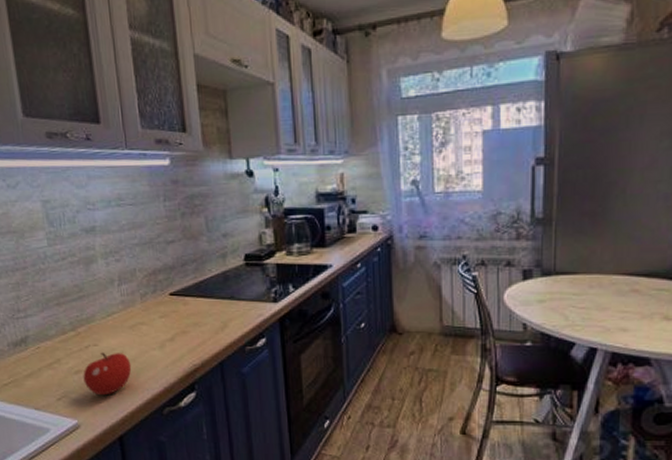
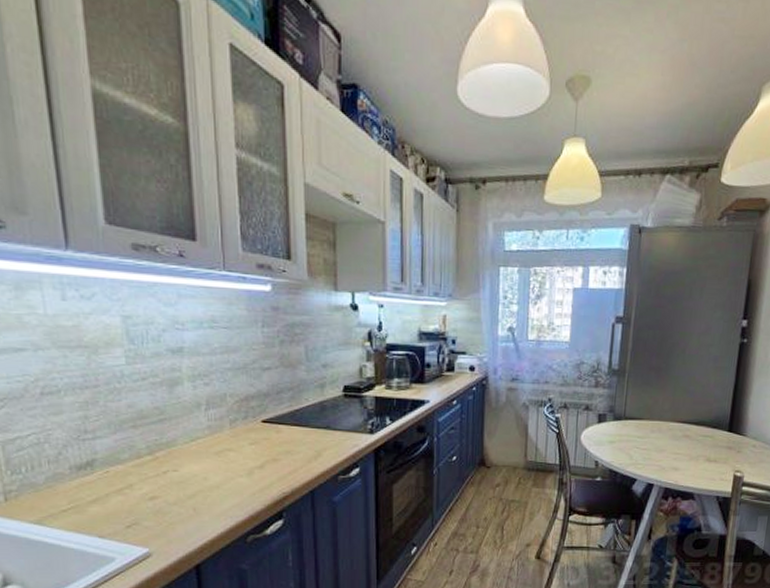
fruit: present [83,352,132,396] -> none [158,478,215,523]

